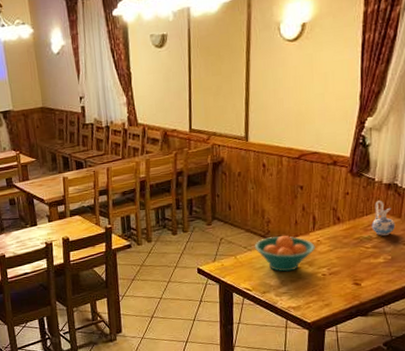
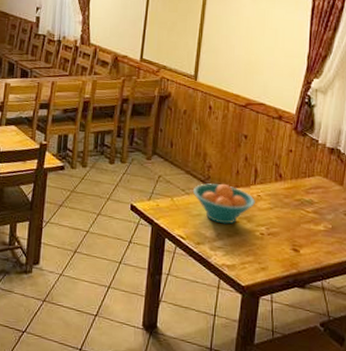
ceramic pitcher: present [371,200,396,236] -> none [313,163,337,202]

